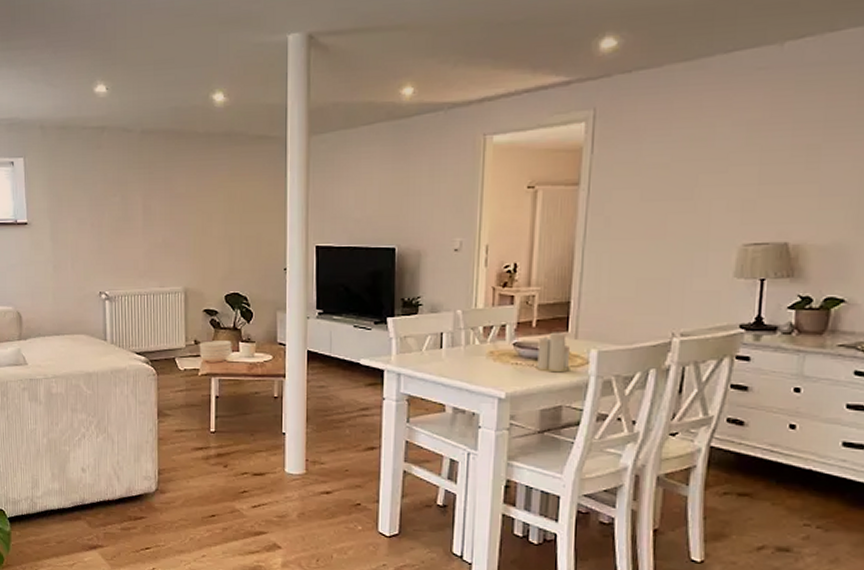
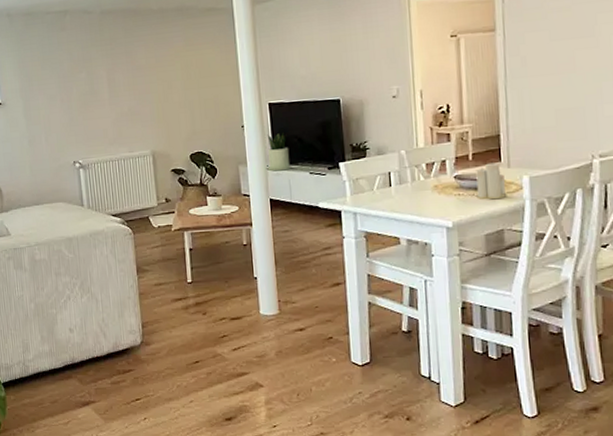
bowl: present [199,341,232,364] -> none [170,196,201,219]
planter: none [308,280,335,321] -> present [267,133,292,171]

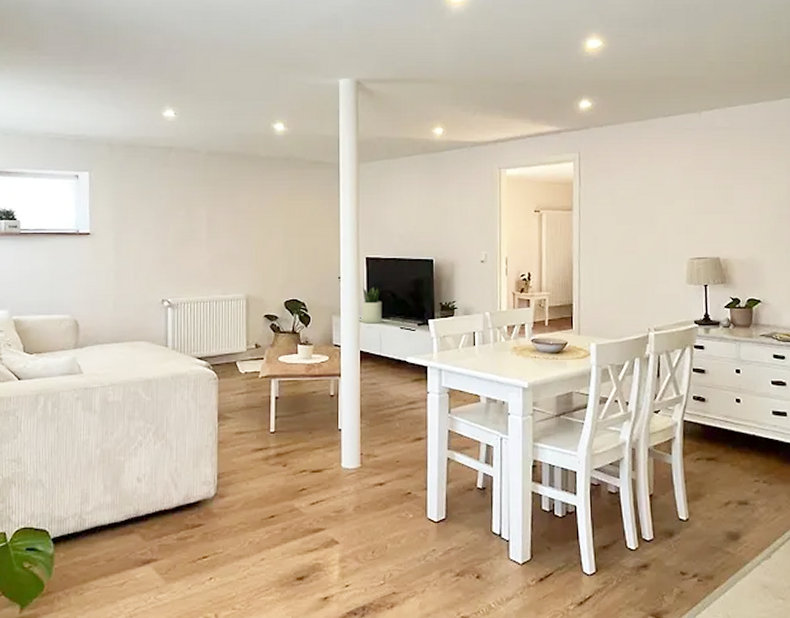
candle: present [476,161,507,200] -> none [550,328,577,364]

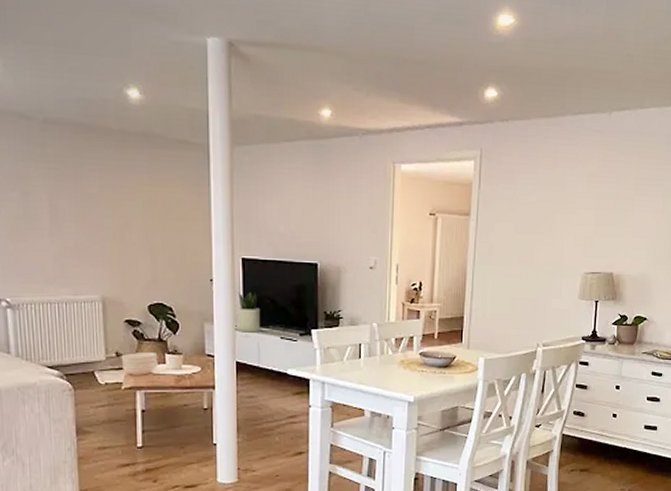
bowl: none [259,344,291,366] -> present [121,353,158,377]

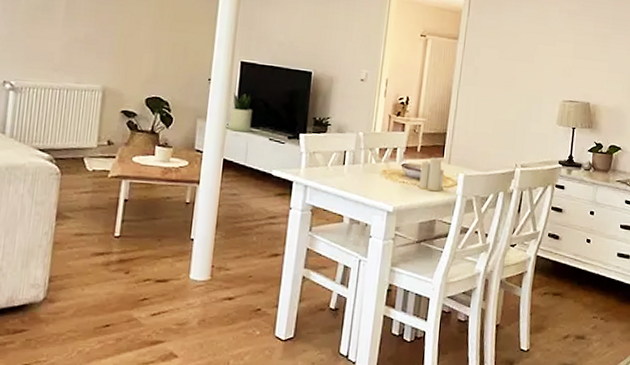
bowl: present [121,353,158,377] -> none [112,142,148,166]
candle: none [437,342,464,378] -> present [418,156,444,192]

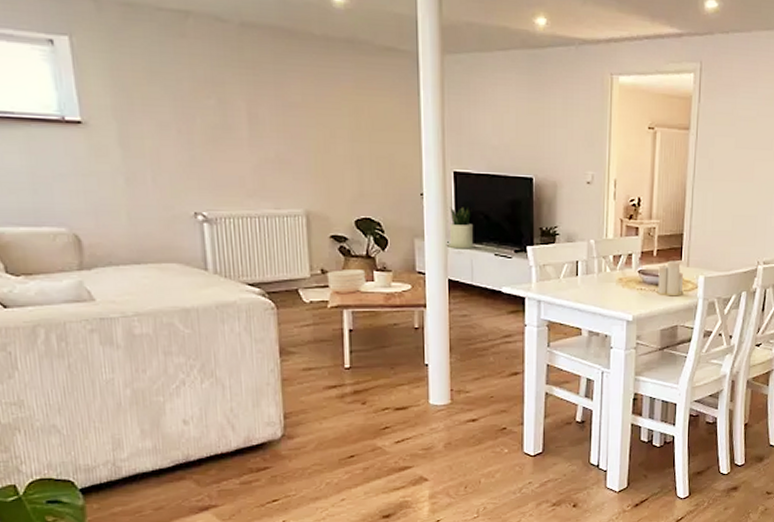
bowl: none [112,142,148,166] -> present [326,270,366,295]

